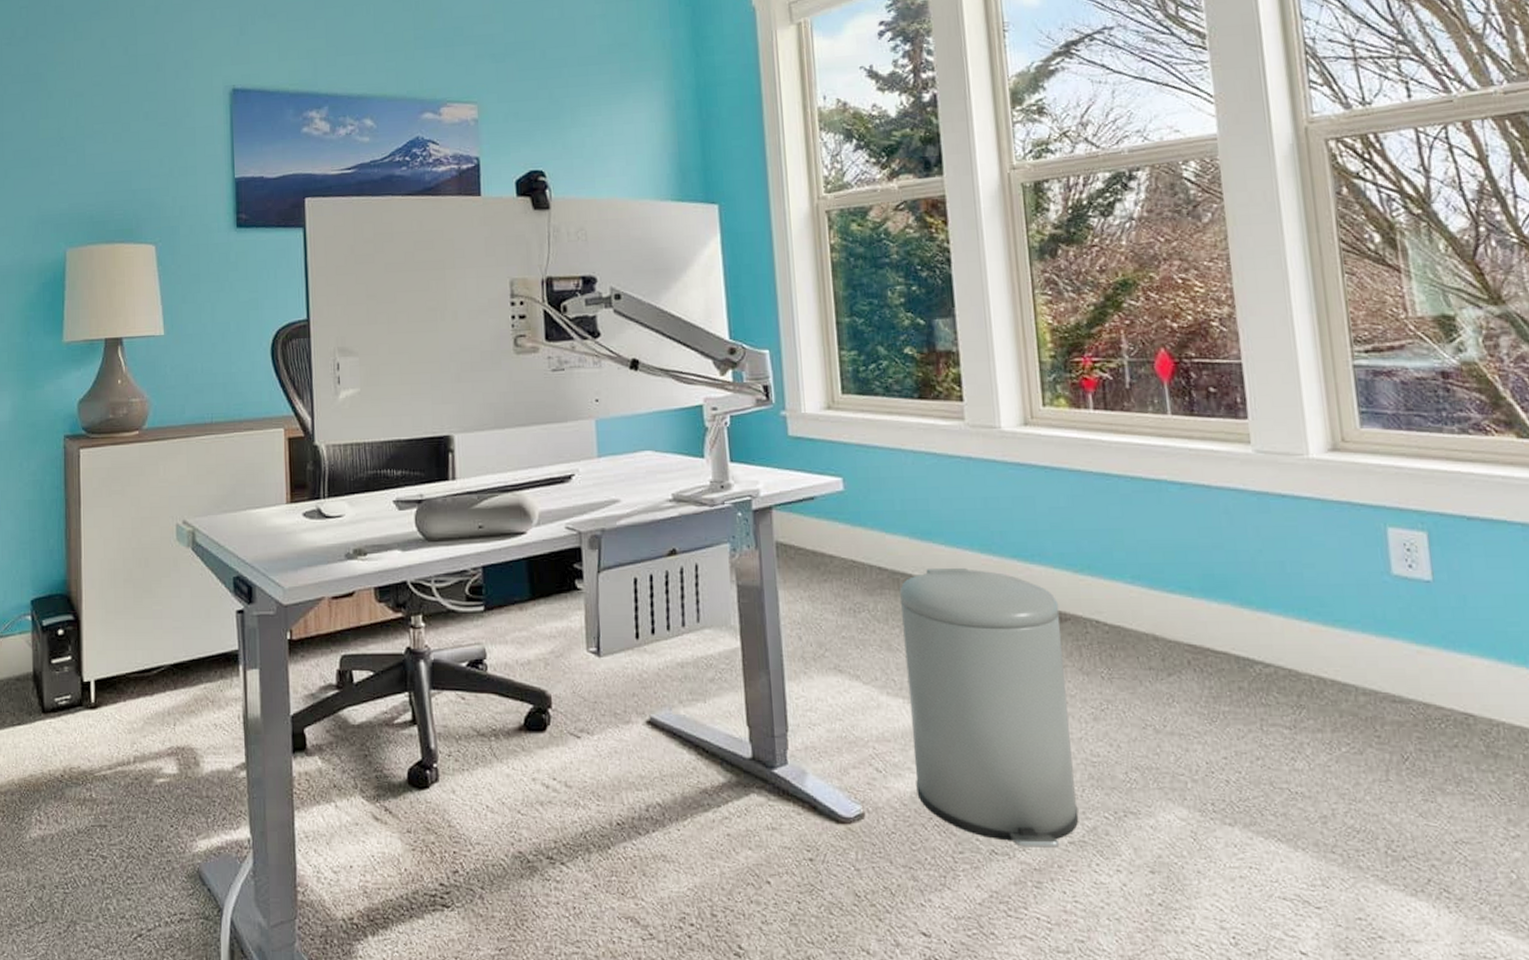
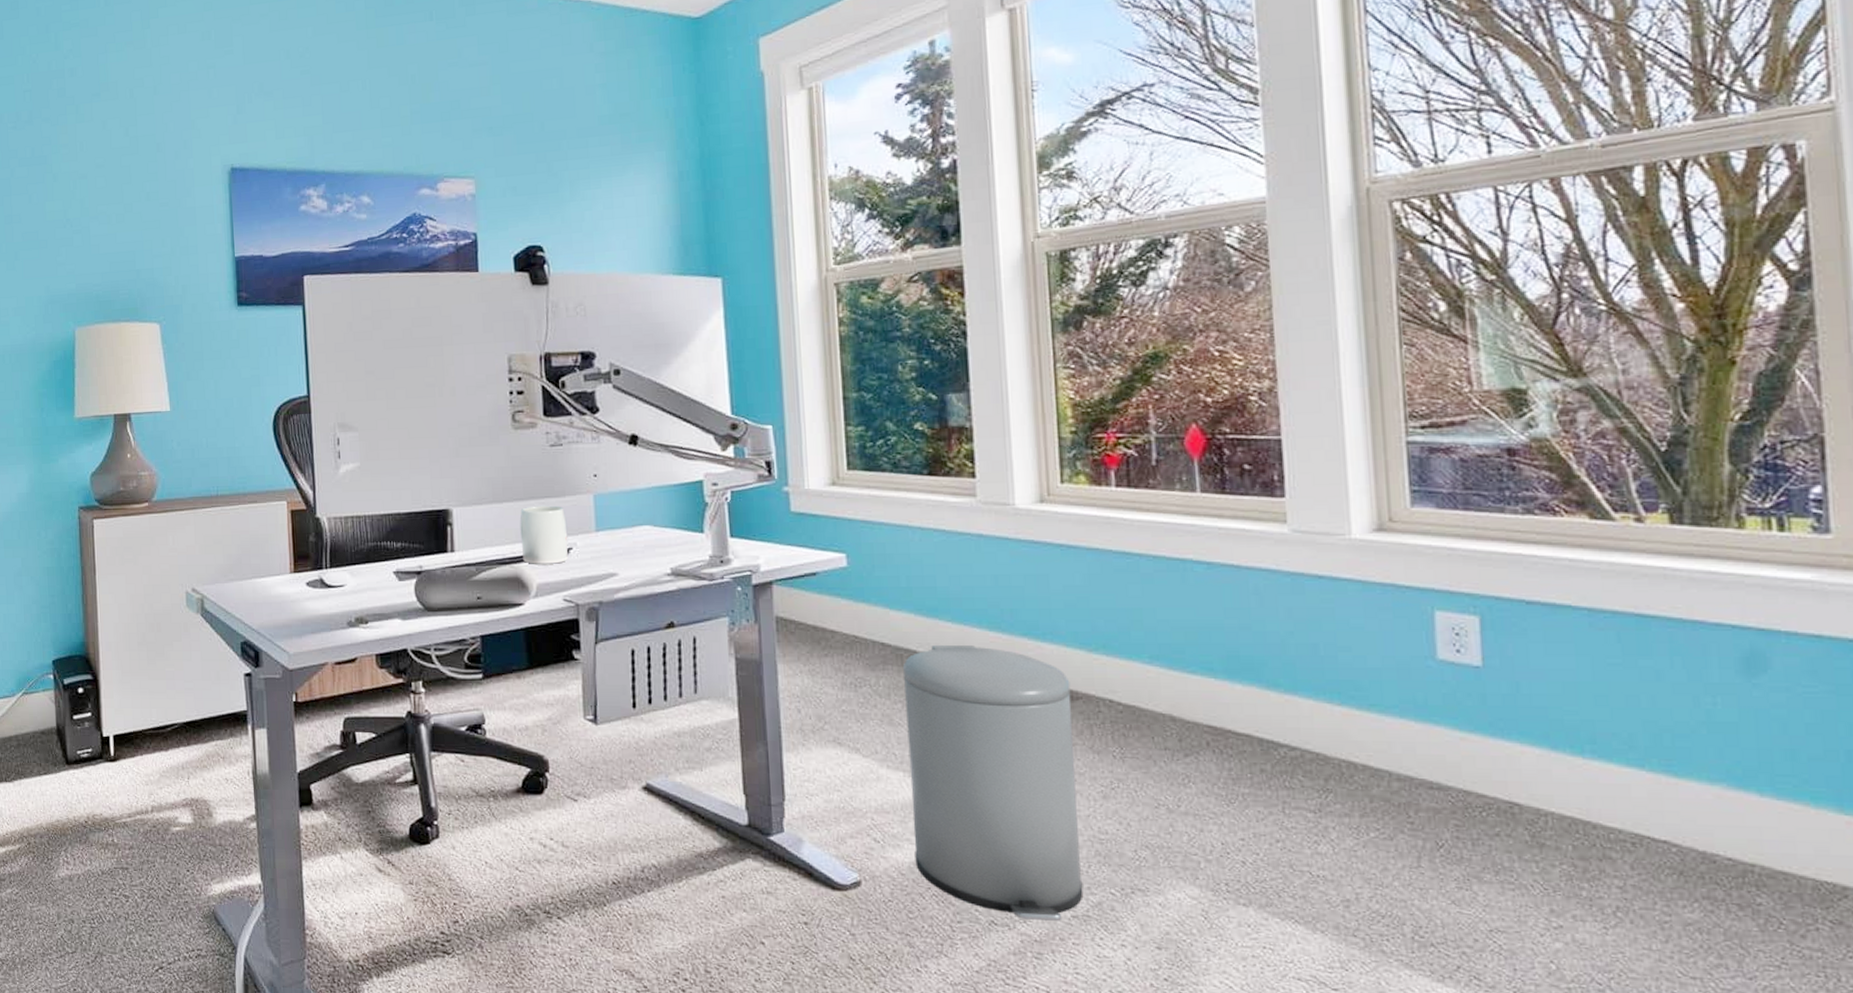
mug: none [521,431,571,491] -> present [519,505,569,564]

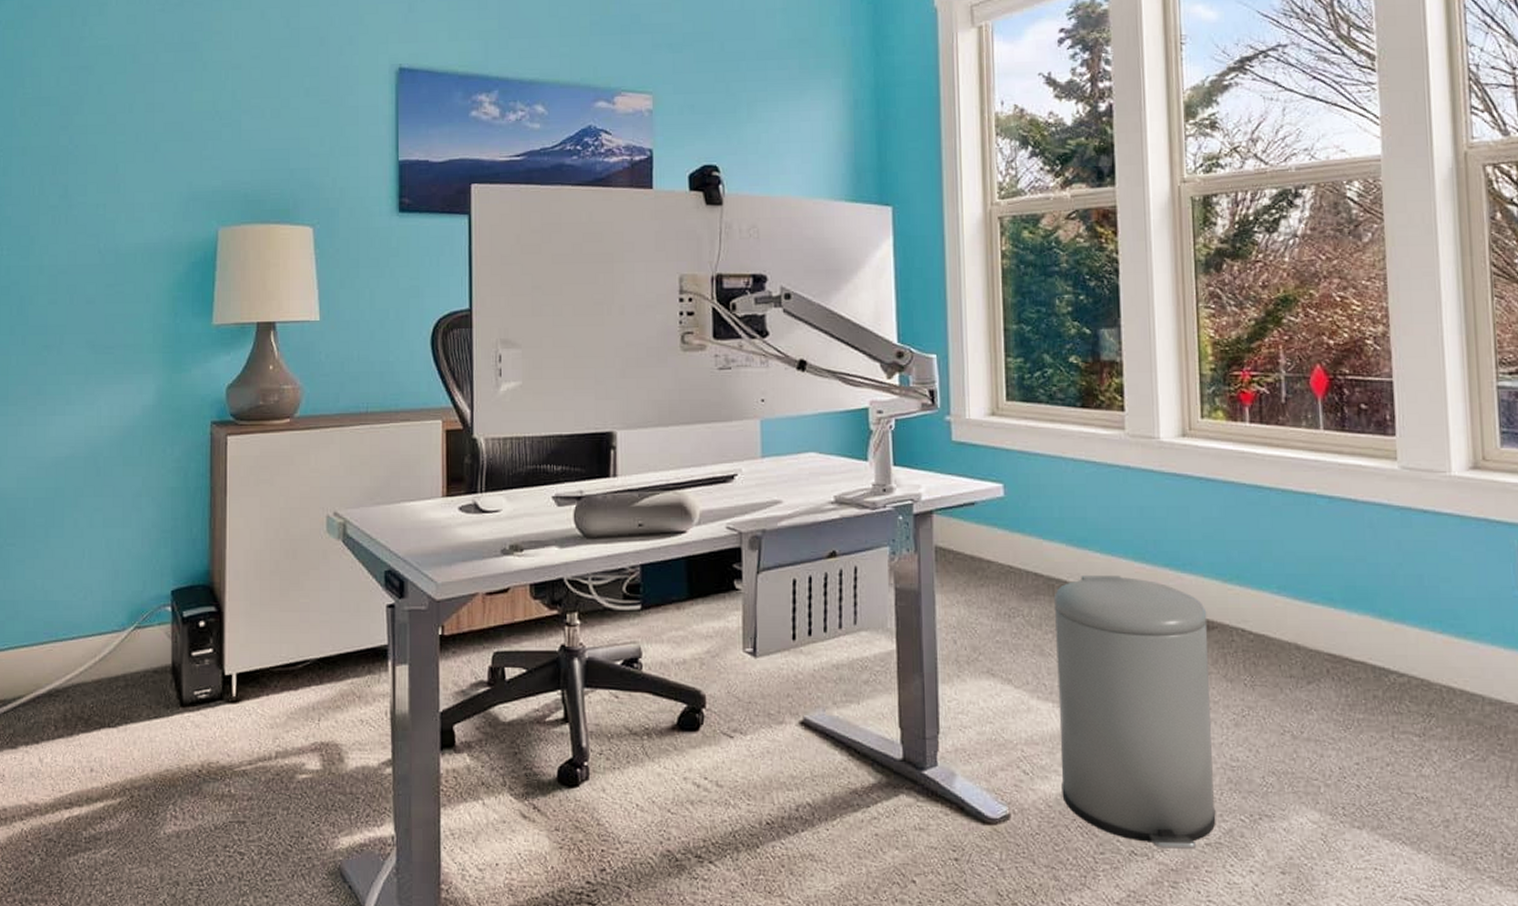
mug: present [519,505,569,564] -> none [685,430,734,490]

